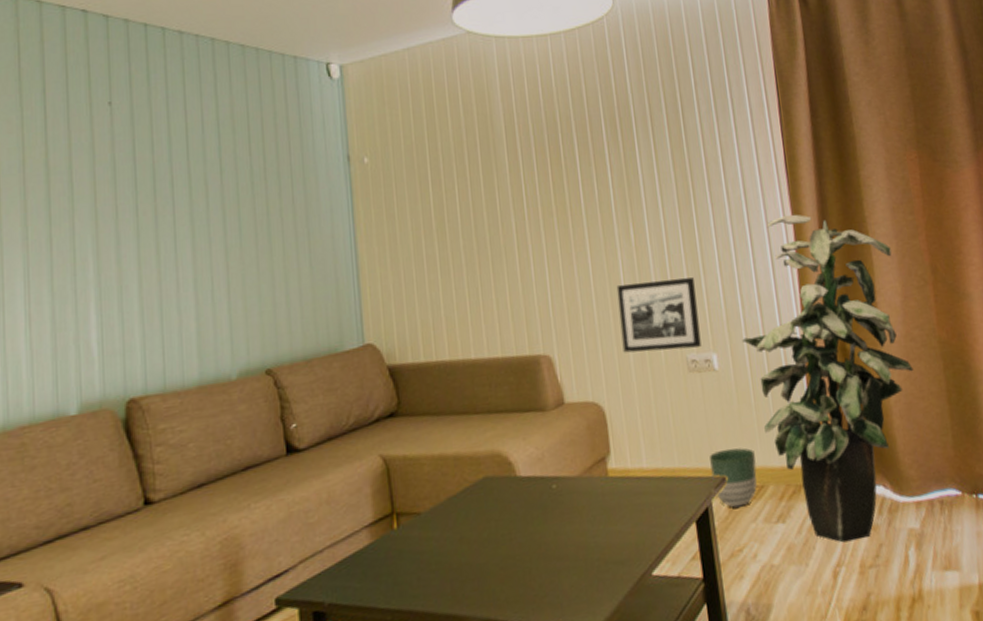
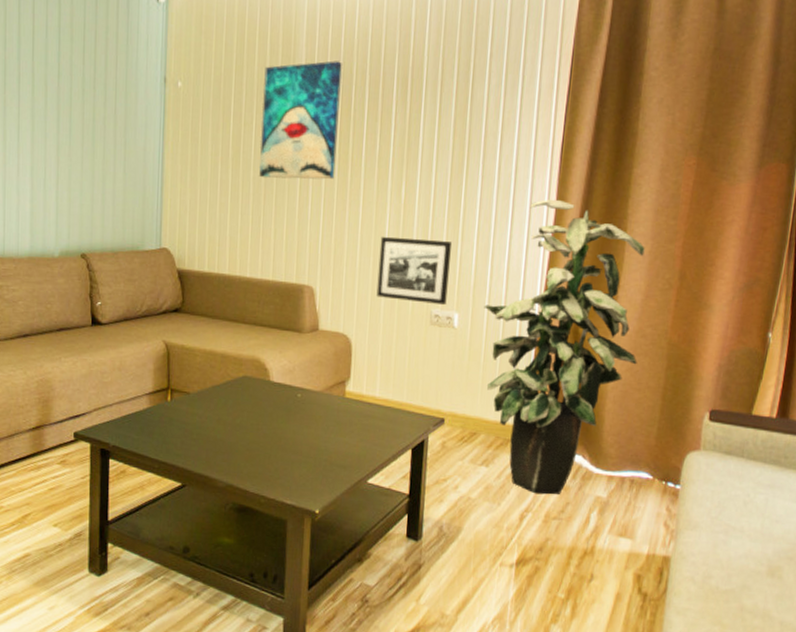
wall art: none [460,111,555,246] -> present [259,61,342,180]
planter: present [710,448,757,508] -> none [432,396,474,446]

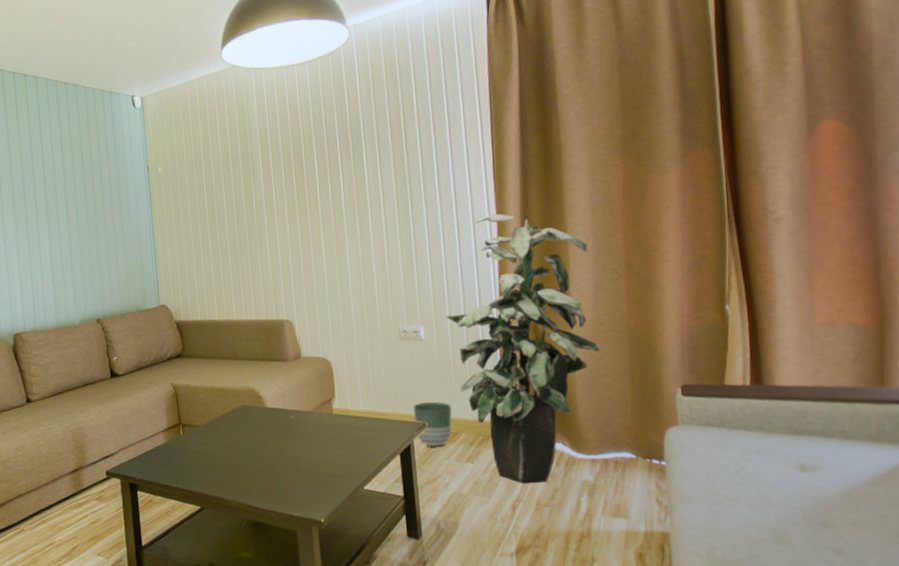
wall art: present [259,61,342,180] -> none [227,129,297,235]
picture frame: present [376,236,451,305] -> none [344,265,411,322]
planter: none [432,396,474,446] -> present [413,401,452,447]

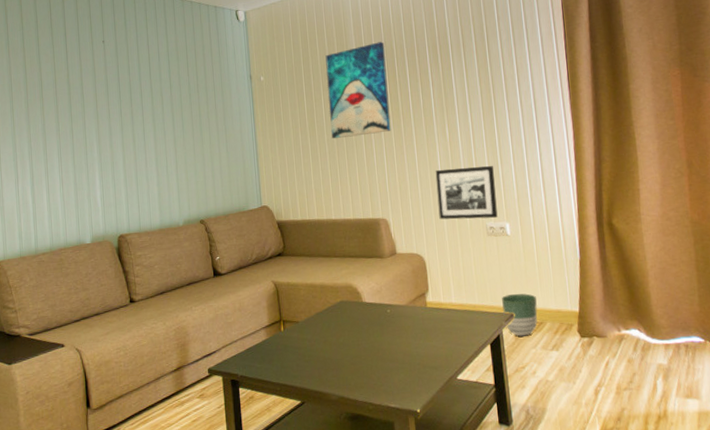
wall art: none [227,129,297,235] -> present [325,42,391,139]
picture frame: none [344,265,411,322] -> present [435,166,498,220]
indoor plant: present [446,213,600,484] -> none [529,119,668,370]

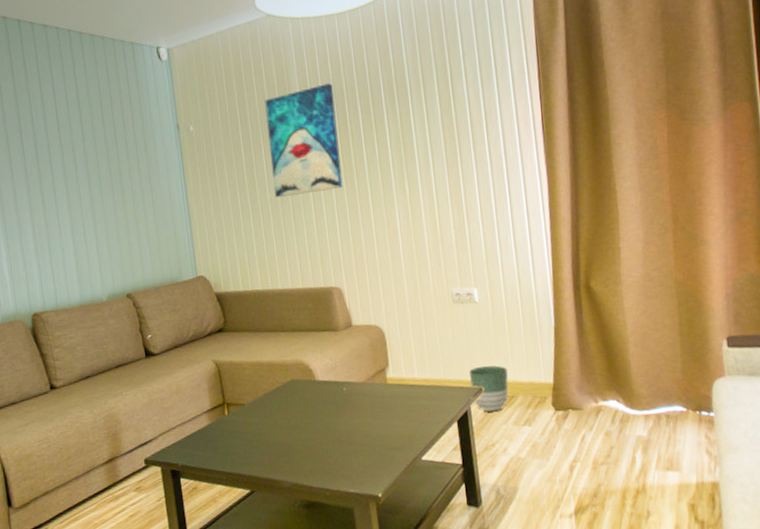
picture frame: present [435,166,498,220] -> none [394,225,464,287]

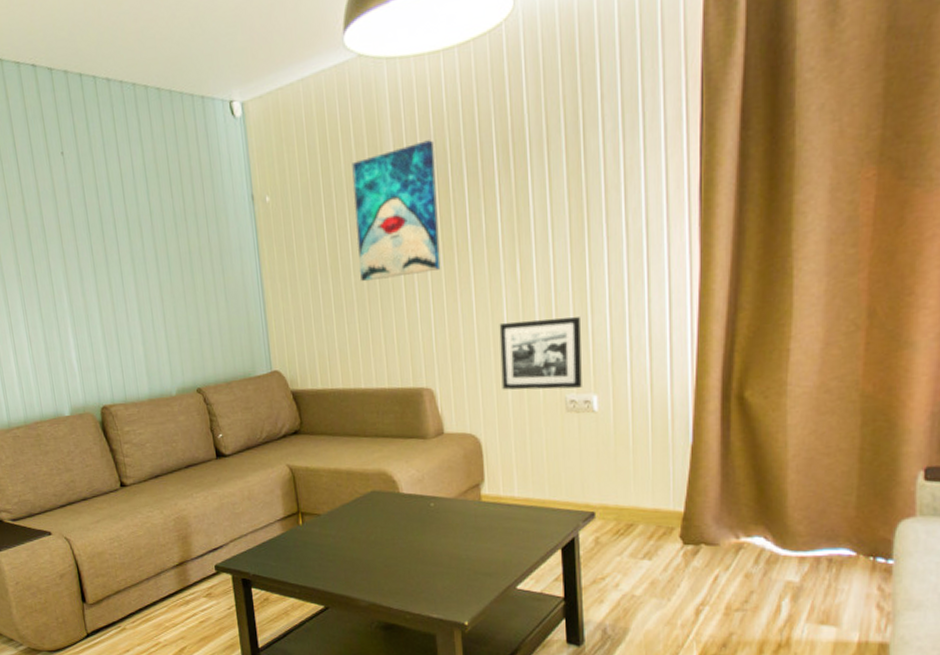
picture frame: none [394,225,464,287] -> present [499,317,582,390]
planter: present [469,365,509,412] -> none [579,487,627,541]

